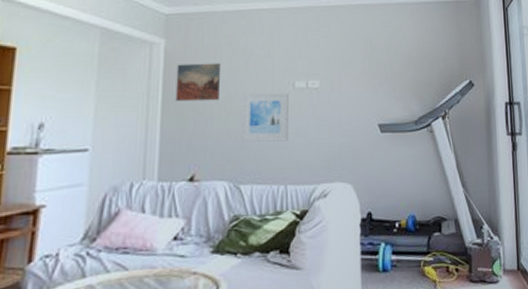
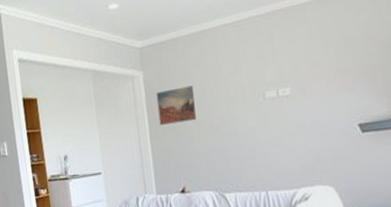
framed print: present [241,92,289,142] -> none [217,104,265,155]

